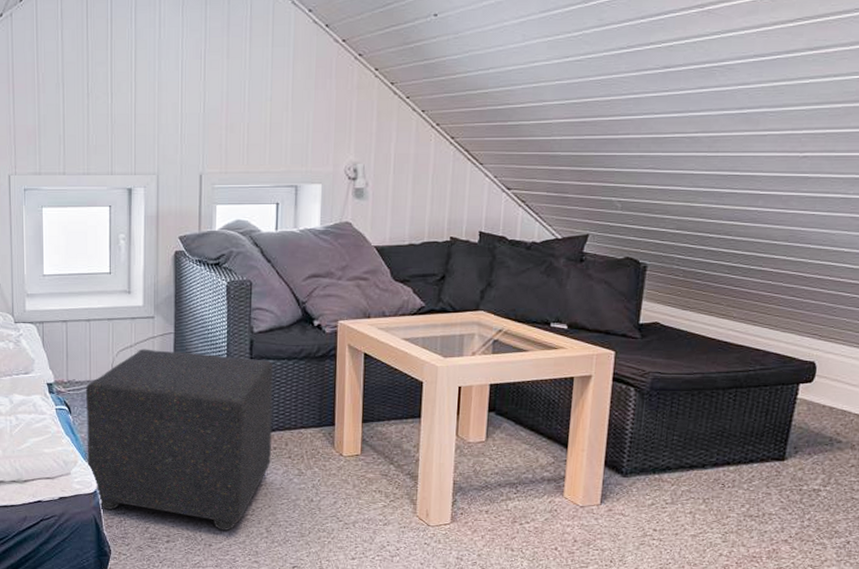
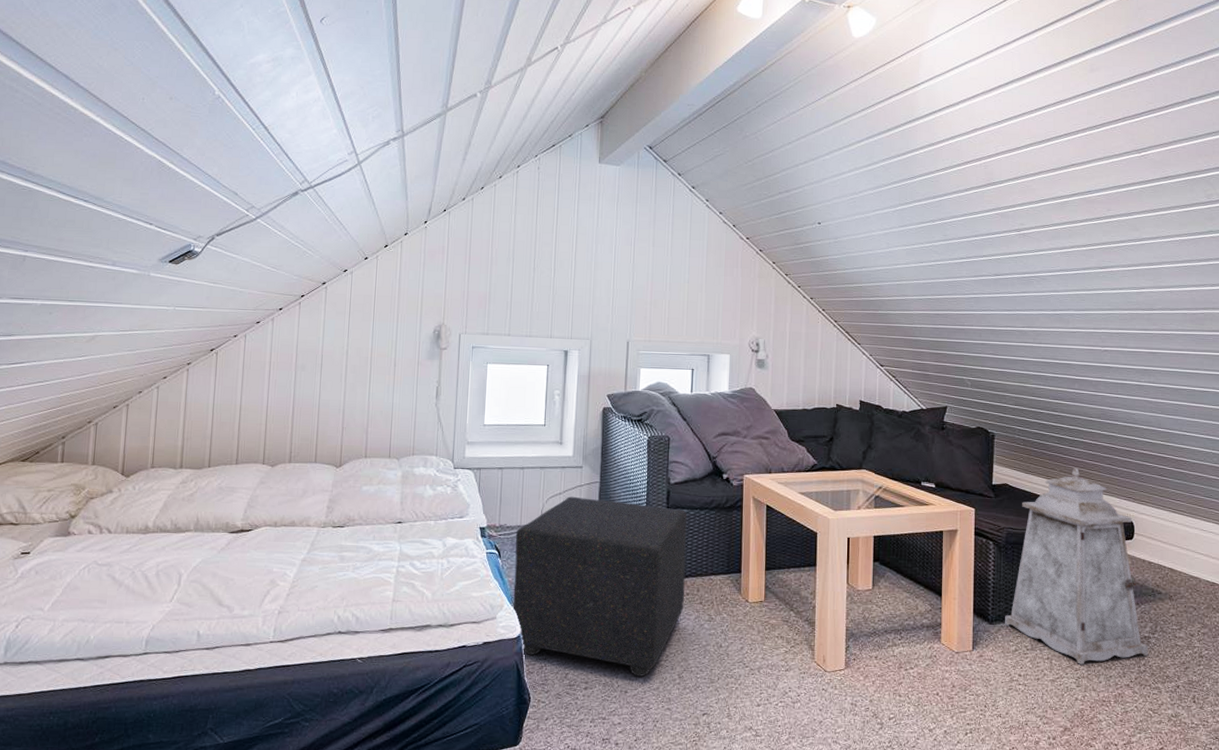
lantern: none [641,301,816,519] -> present [1005,467,1148,665]

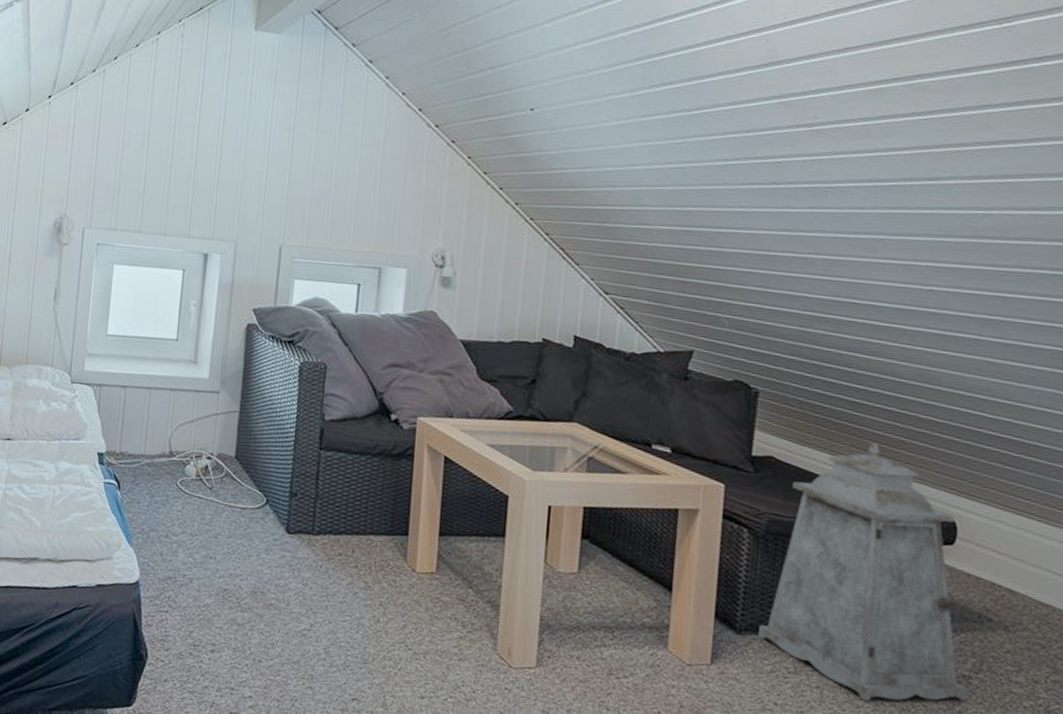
ottoman: present [512,496,687,677] -> none [131,425,344,646]

